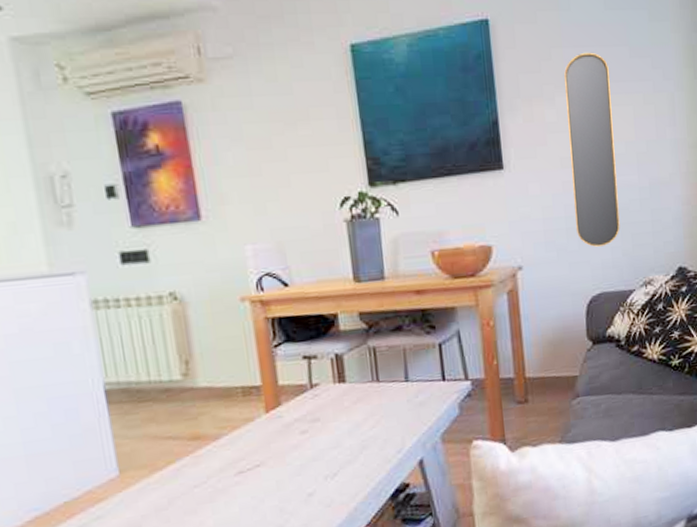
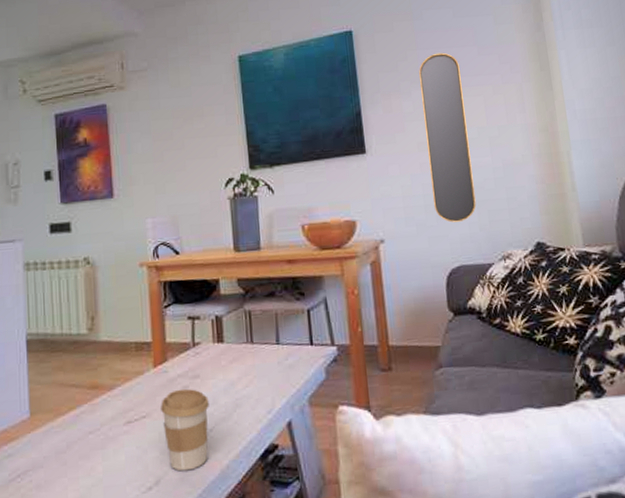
coffee cup: none [276,433,334,518] -> present [161,388,209,472]

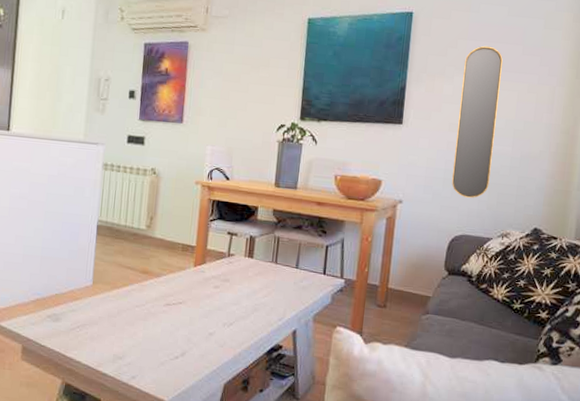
coffee cup: present [161,388,209,472] -> none [194,287,234,351]

